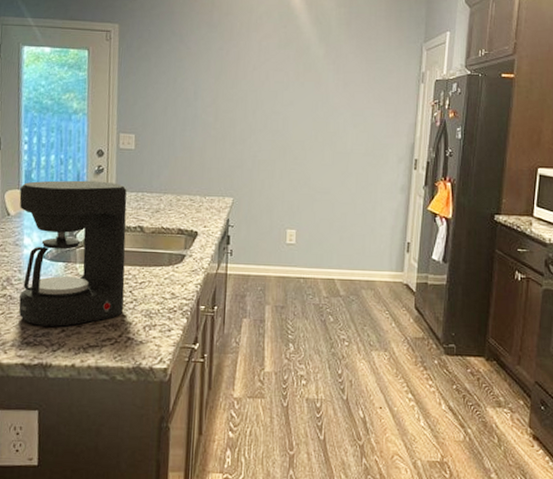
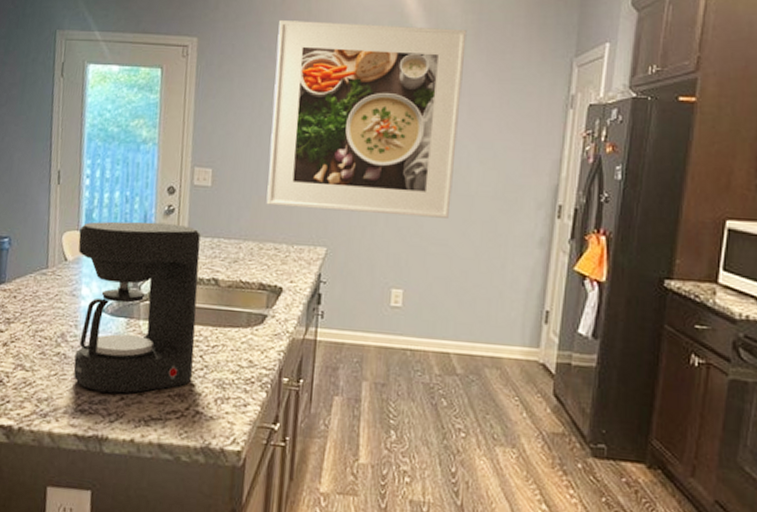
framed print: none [182,11,340,172] -> present [266,20,467,218]

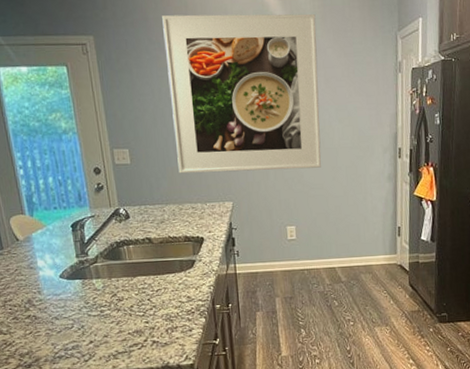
coffee maker: present [73,221,201,394] -> none [24,198,145,340]

